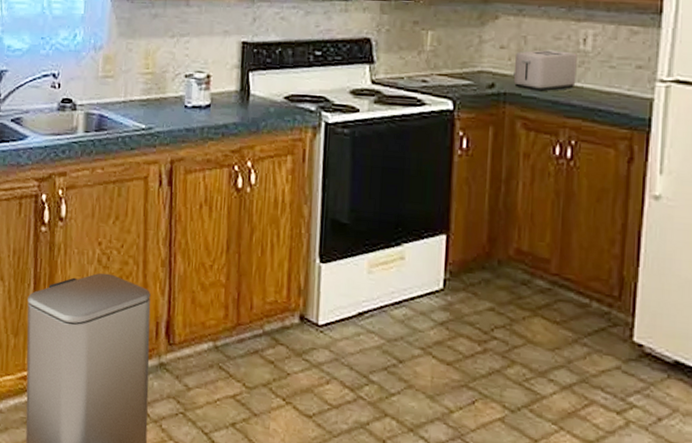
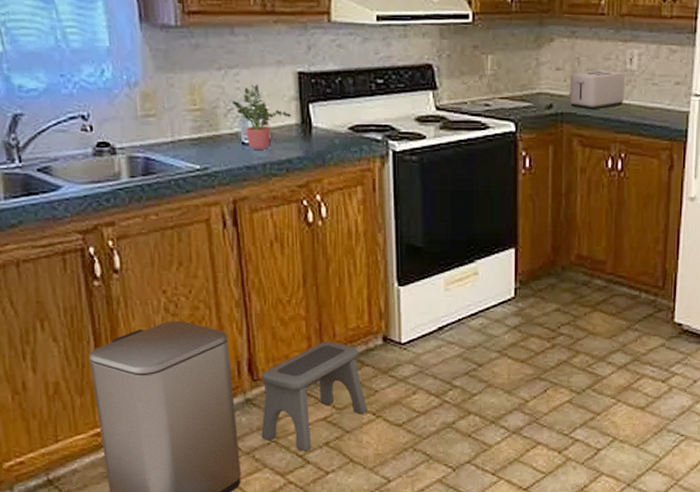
step stool: none [170,313,278,429] -> present [261,342,368,451]
potted plant: none [180,52,232,114] -> present [231,84,291,150]

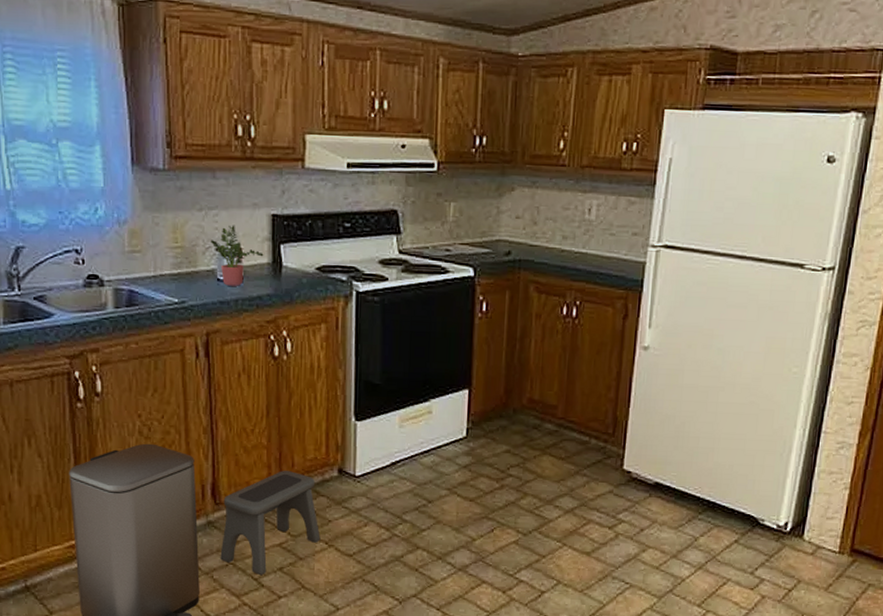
toaster: present [569,70,625,110] -> none [527,219,583,258]

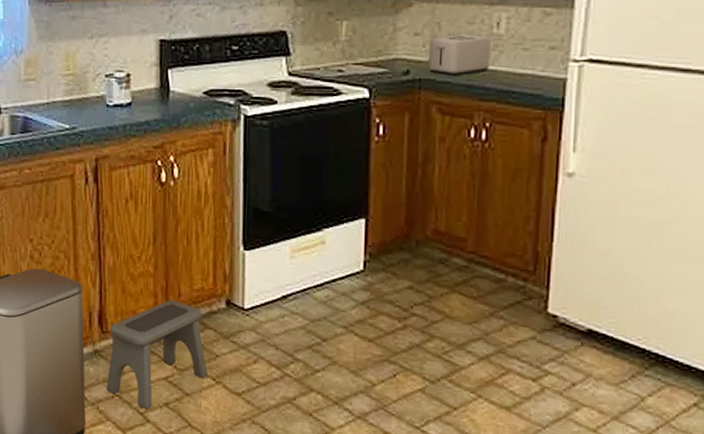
potted plant: present [210,225,264,286] -> none [100,51,152,112]
toaster: none [527,219,583,258] -> present [428,35,491,77]

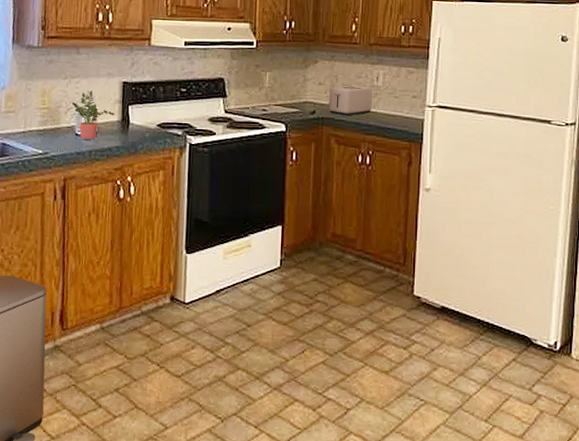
potted plant: none [100,51,152,112] -> present [71,90,115,140]
step stool: present [106,300,208,409] -> none [64,298,153,395]

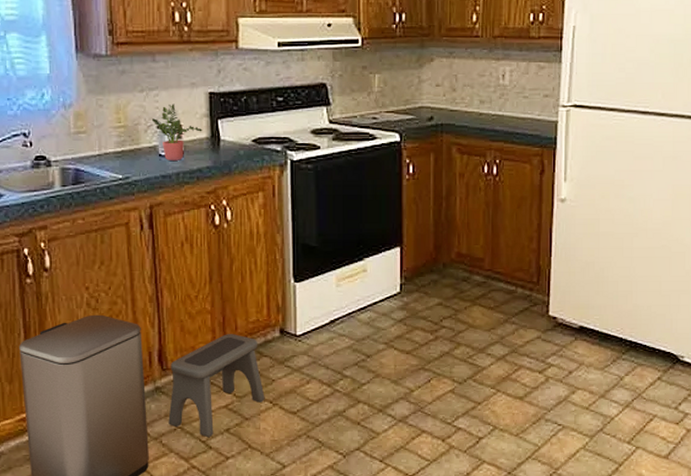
step stool: none [64,298,153,395] -> present [168,334,265,437]
toaster: present [328,85,372,116] -> none [448,86,498,121]

